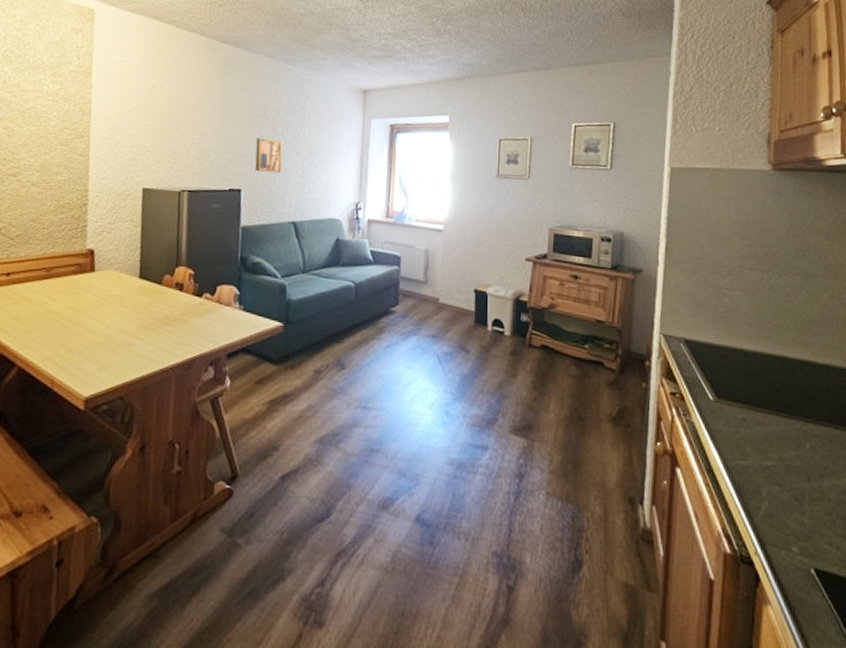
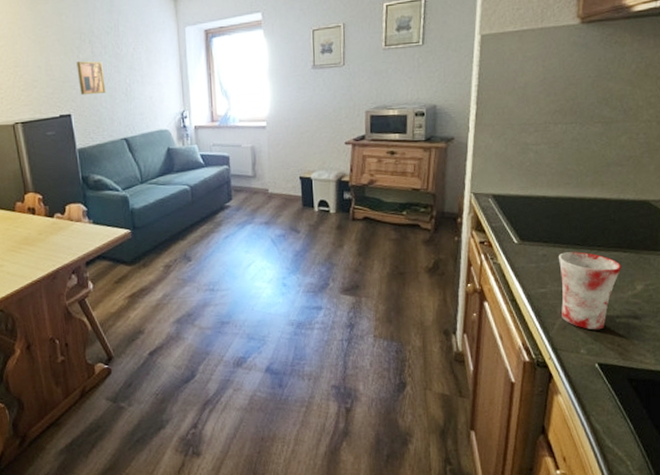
mug: none [761,419,834,524] -> present [559,251,622,330]

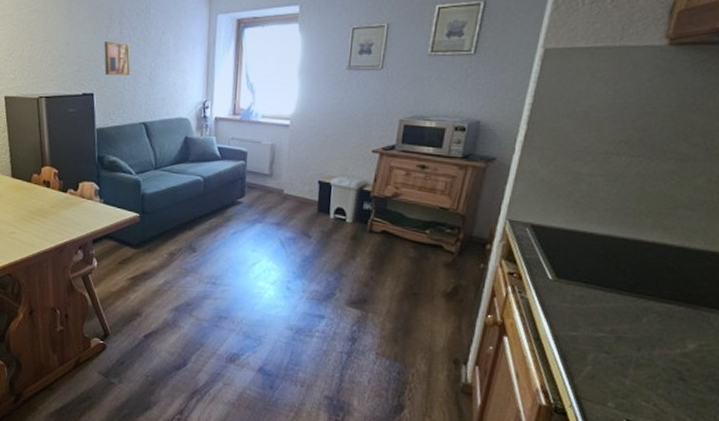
mug: present [559,251,622,330] -> none [591,296,673,385]

